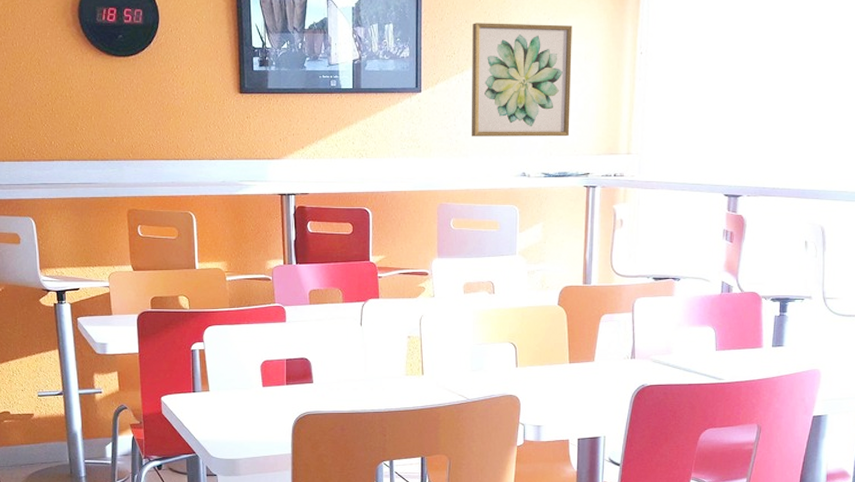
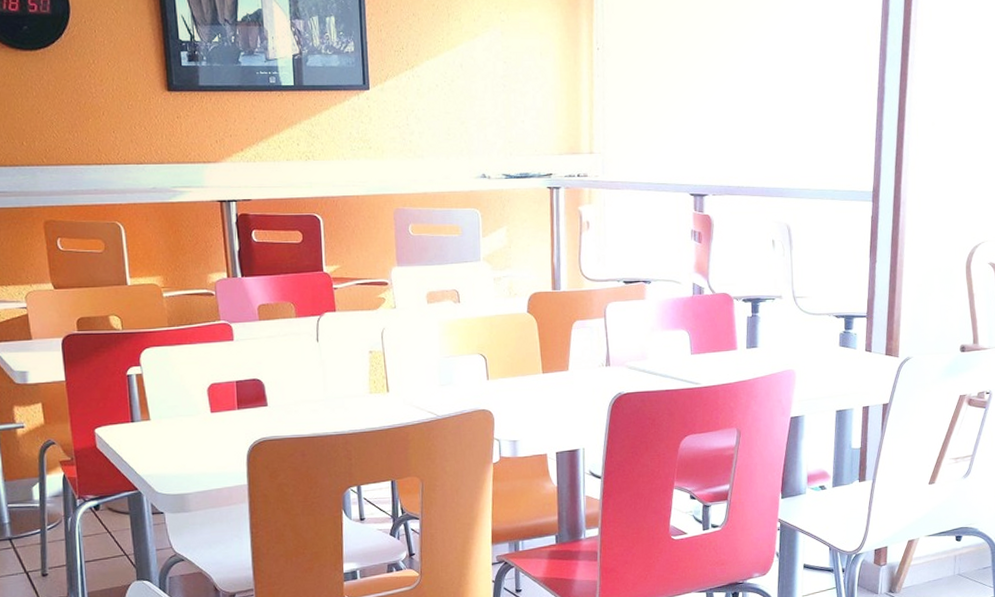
wall art: present [472,23,572,137] -> none [420,16,530,136]

